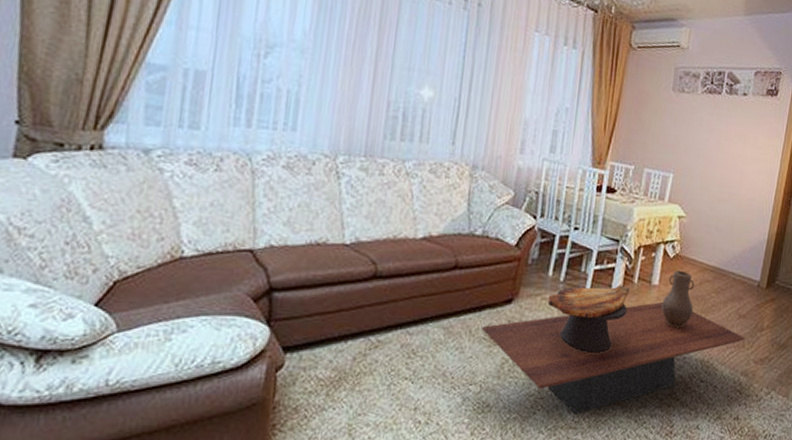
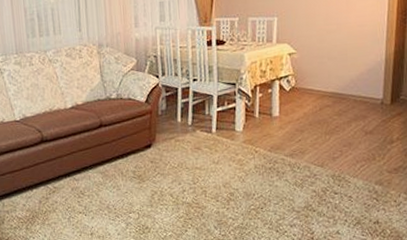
coffee table: present [481,301,745,414] -> none [130,129,375,229]
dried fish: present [547,285,629,353] -> none [180,120,253,180]
vase: present [661,270,694,328] -> none [284,100,318,151]

